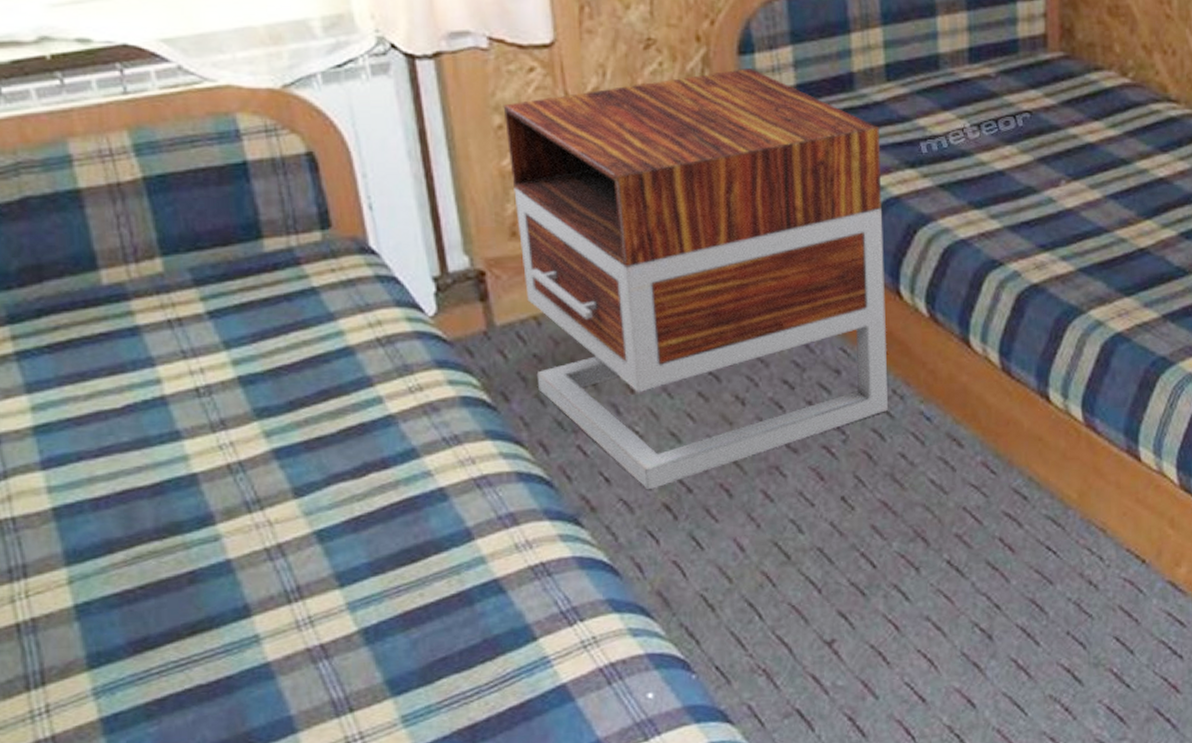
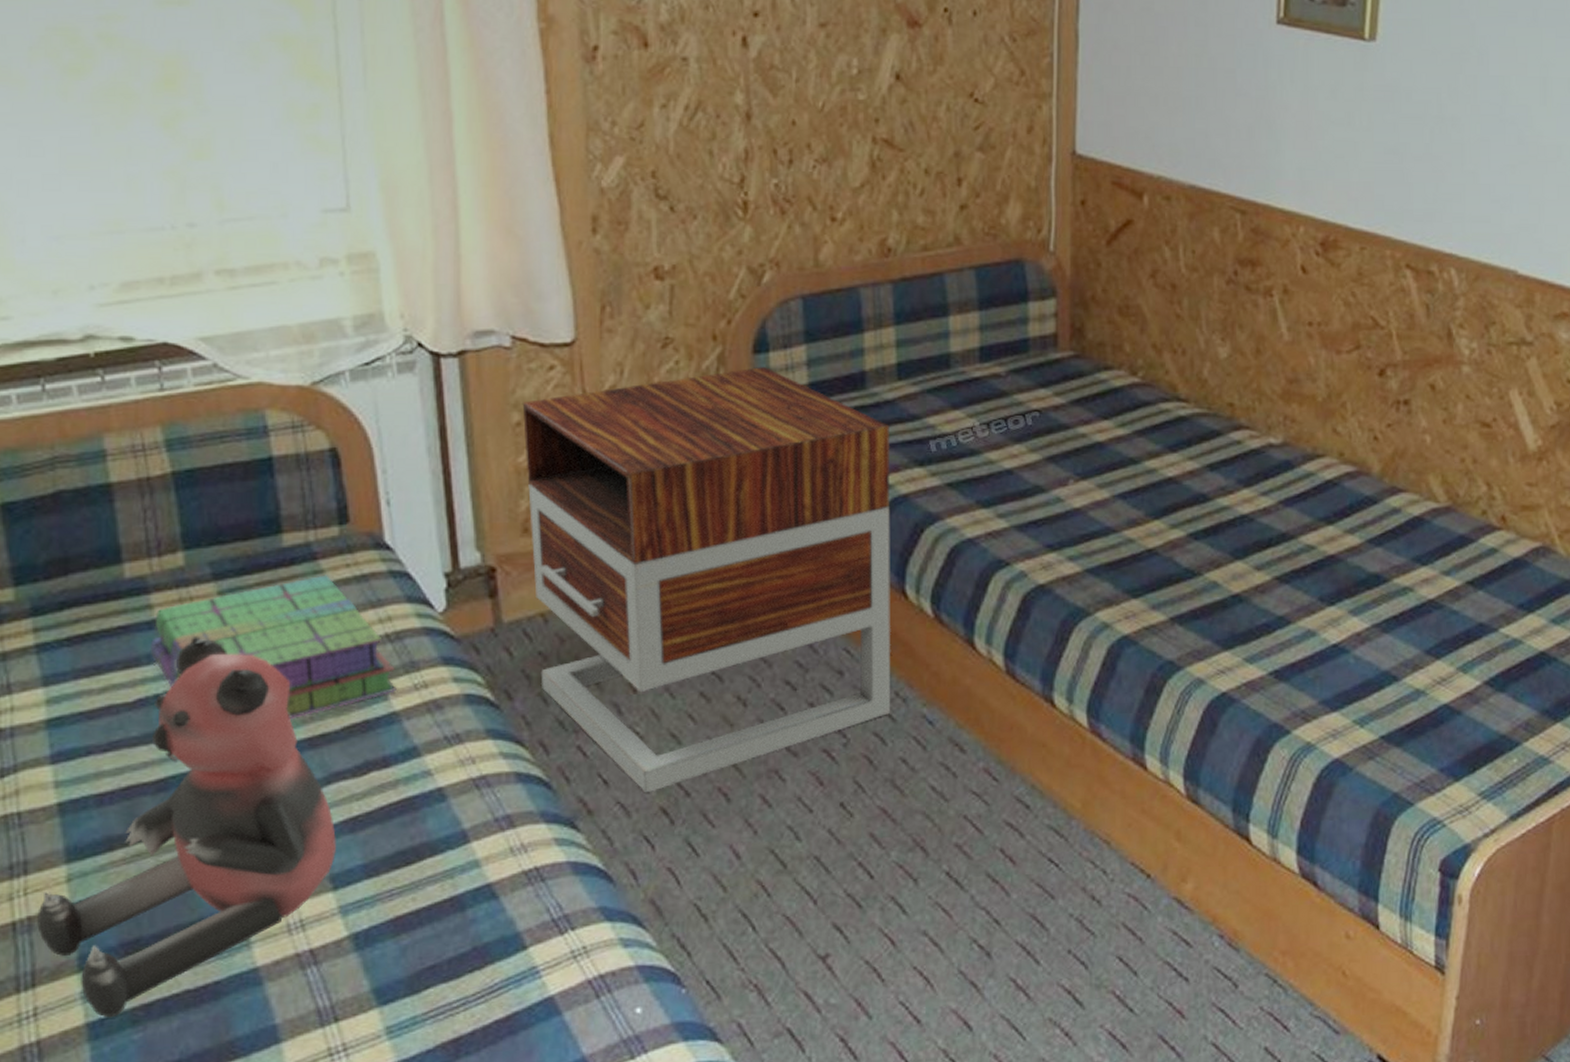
bear: none [41,341,340,713] -> present [37,635,336,1018]
stack of books: none [134,280,391,422] -> present [149,575,397,718]

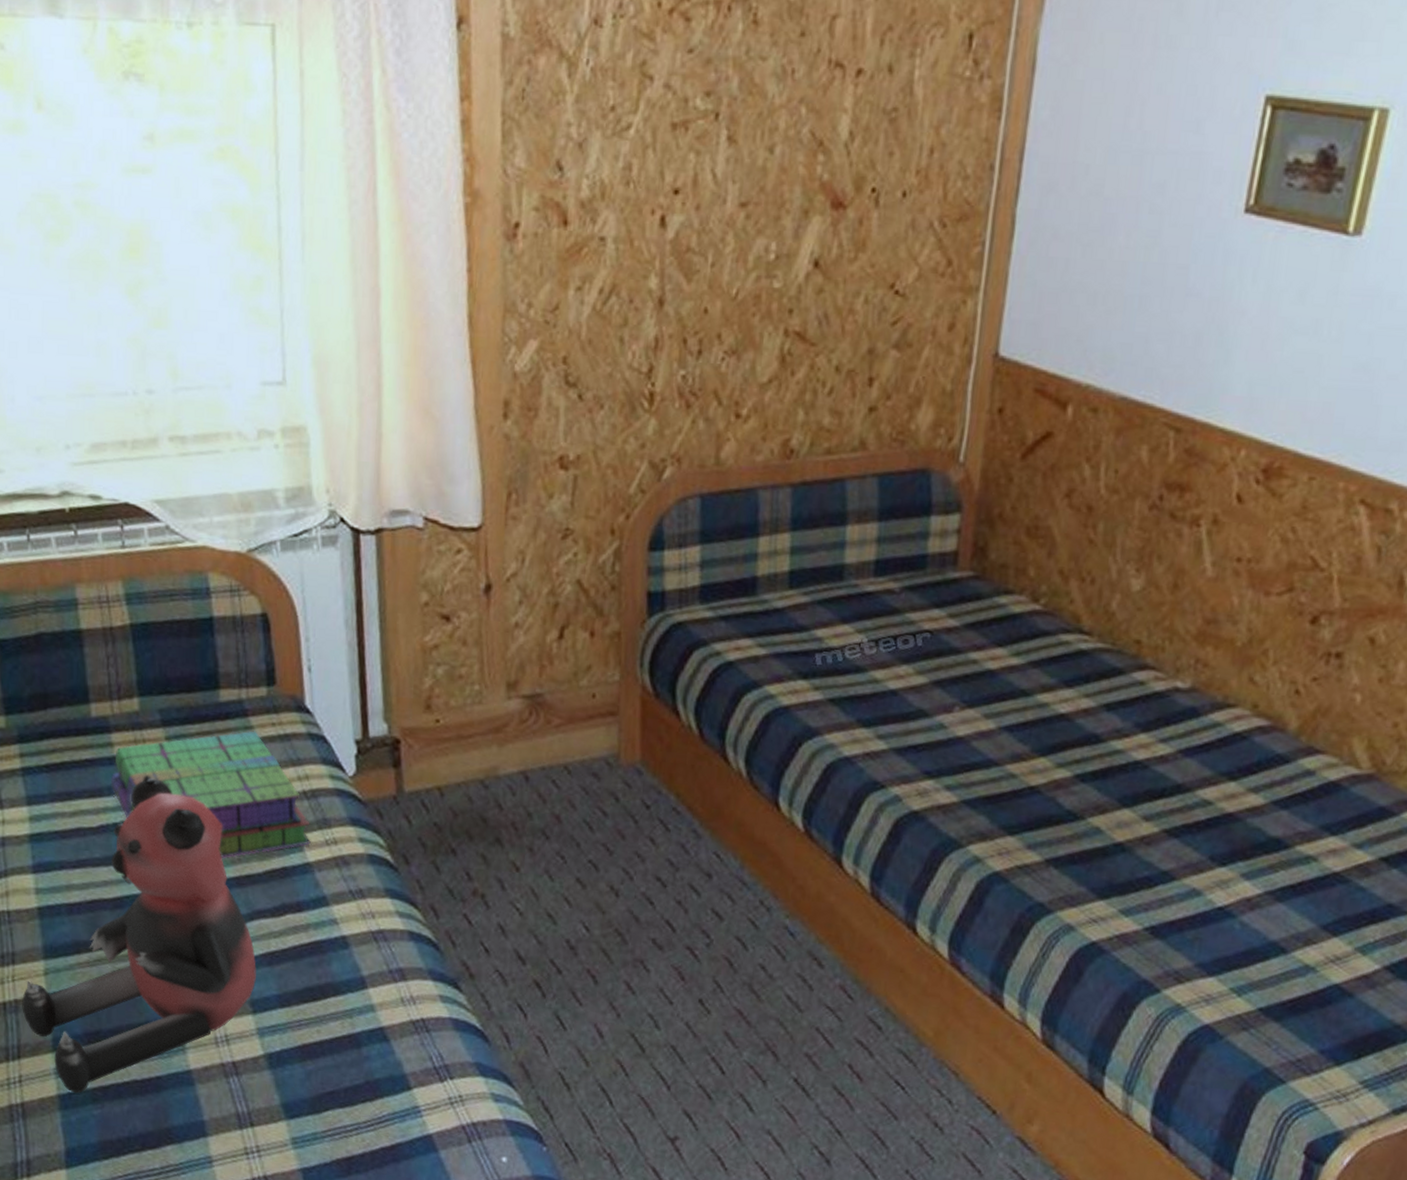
nightstand: present [522,367,891,793] -> none [430,565,777,966]

